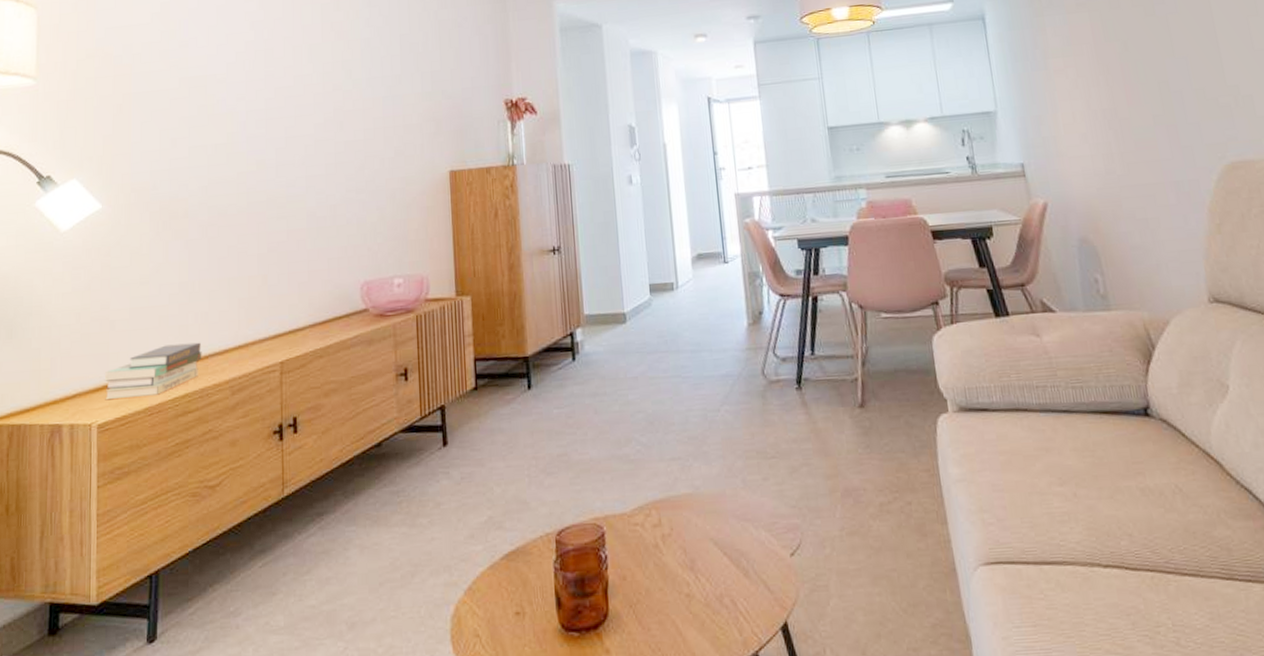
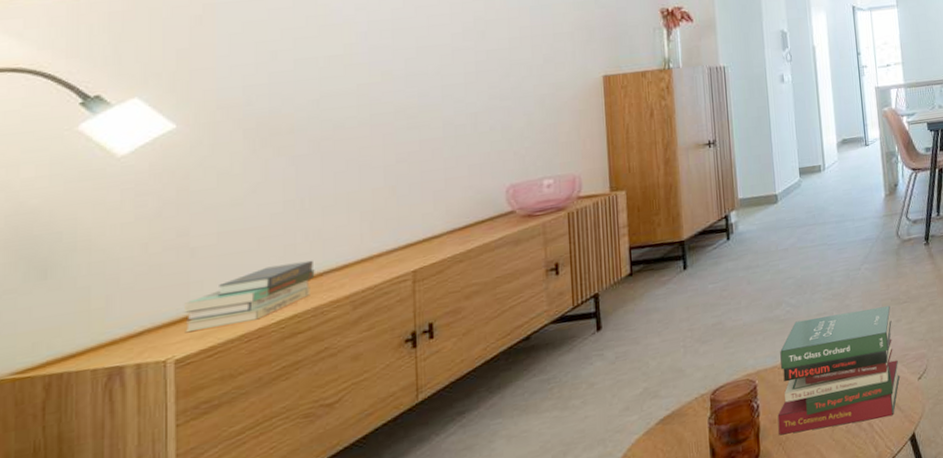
books: none [627,459,768,597] -> present [777,305,900,436]

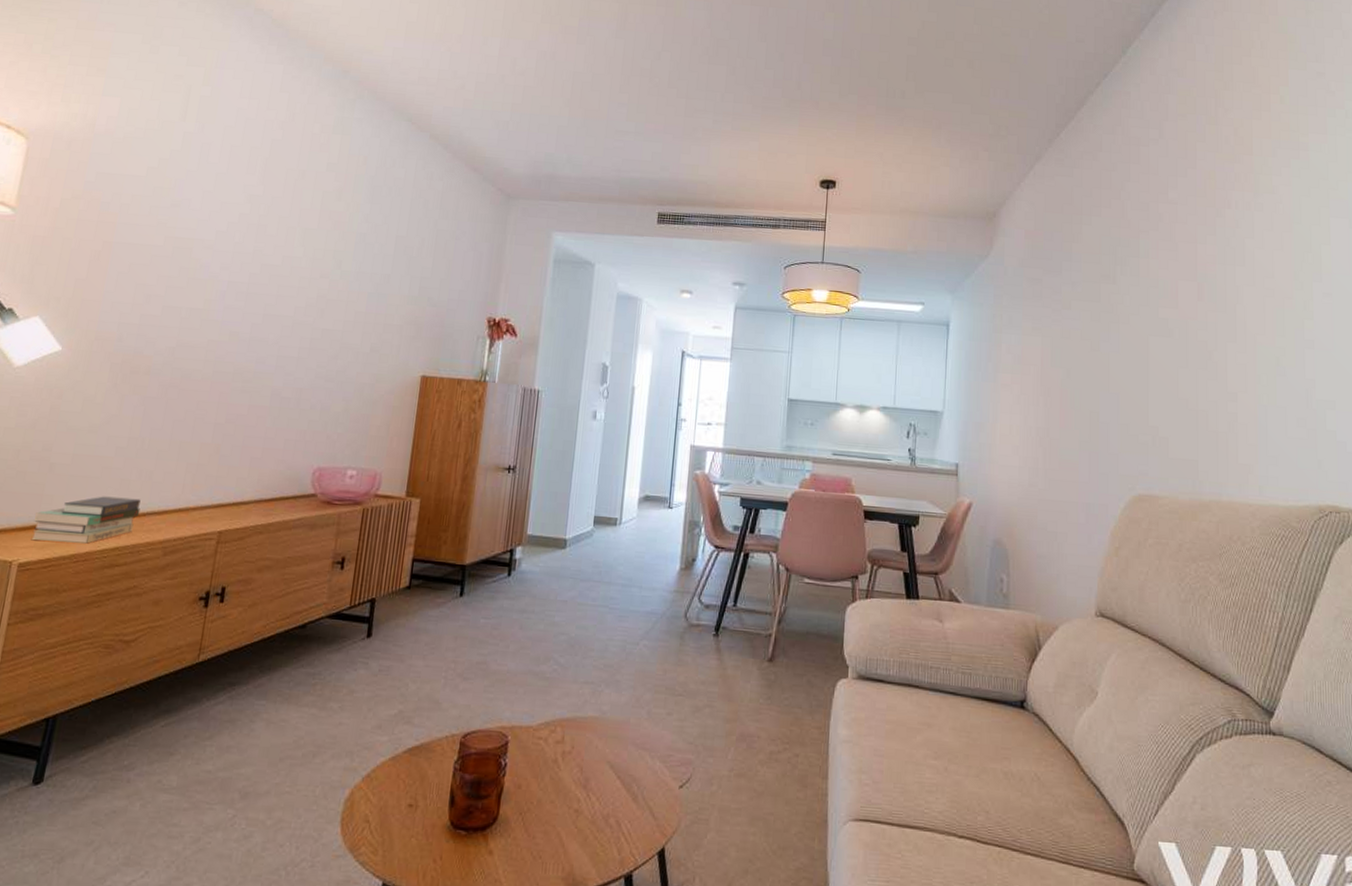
books: present [777,305,900,436] -> none [521,683,663,821]

